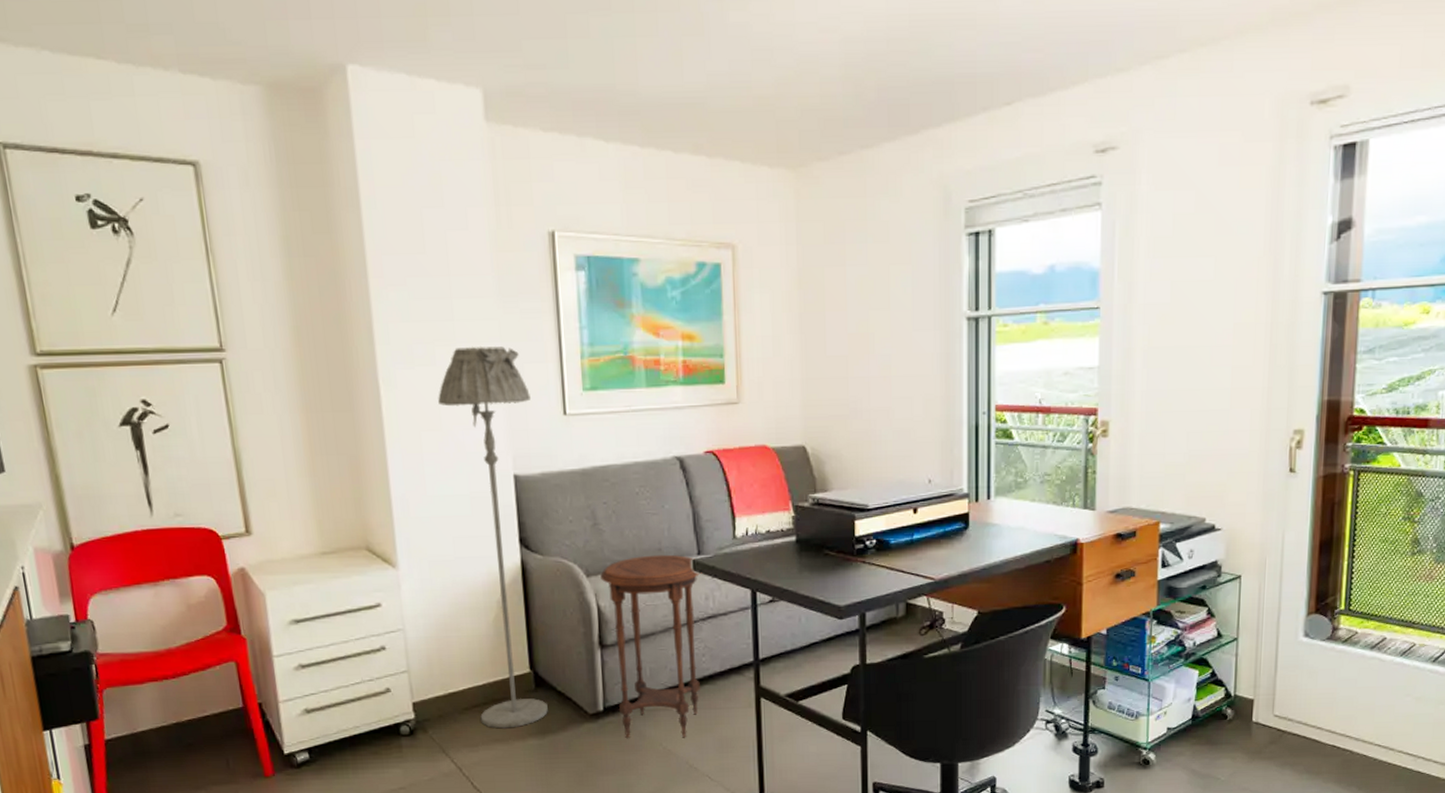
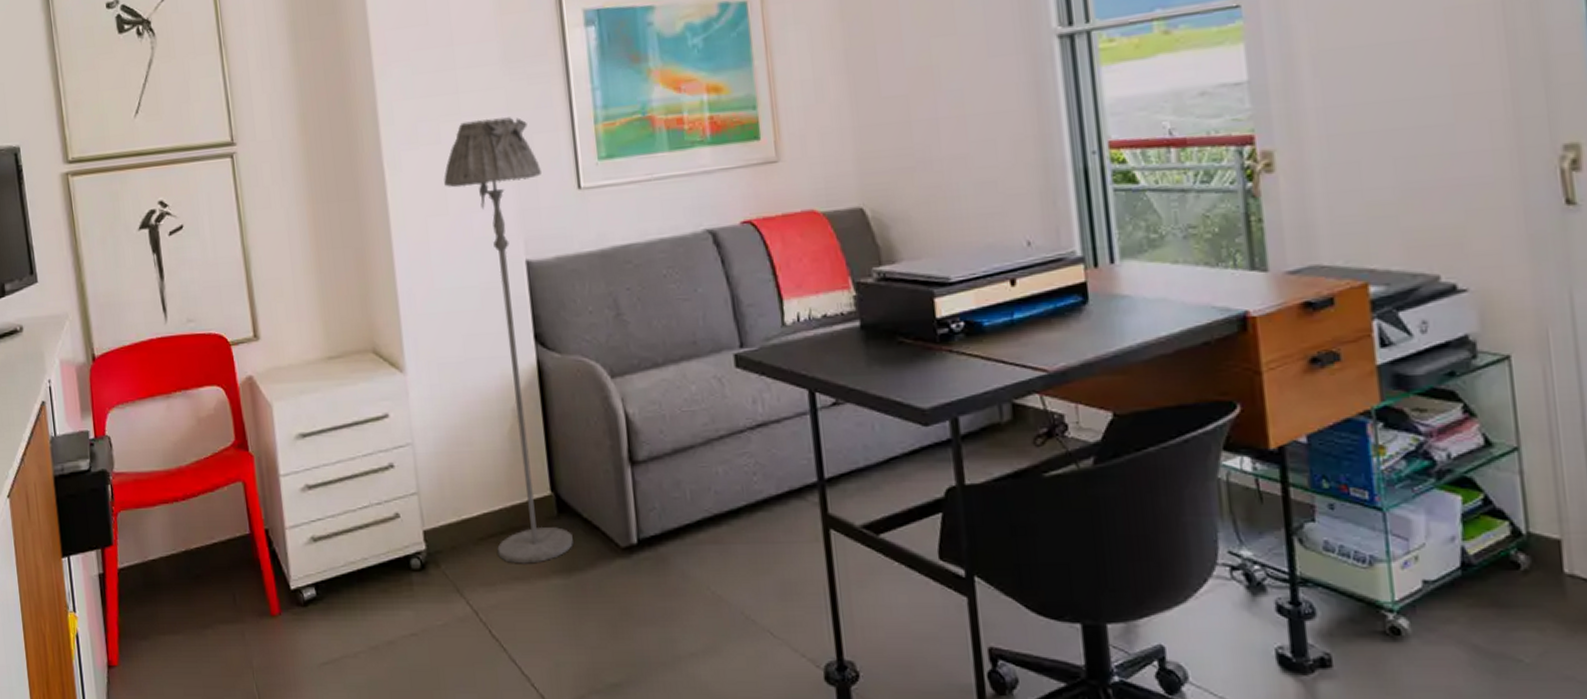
side table: present [600,554,702,738] -> none [626,348,753,581]

